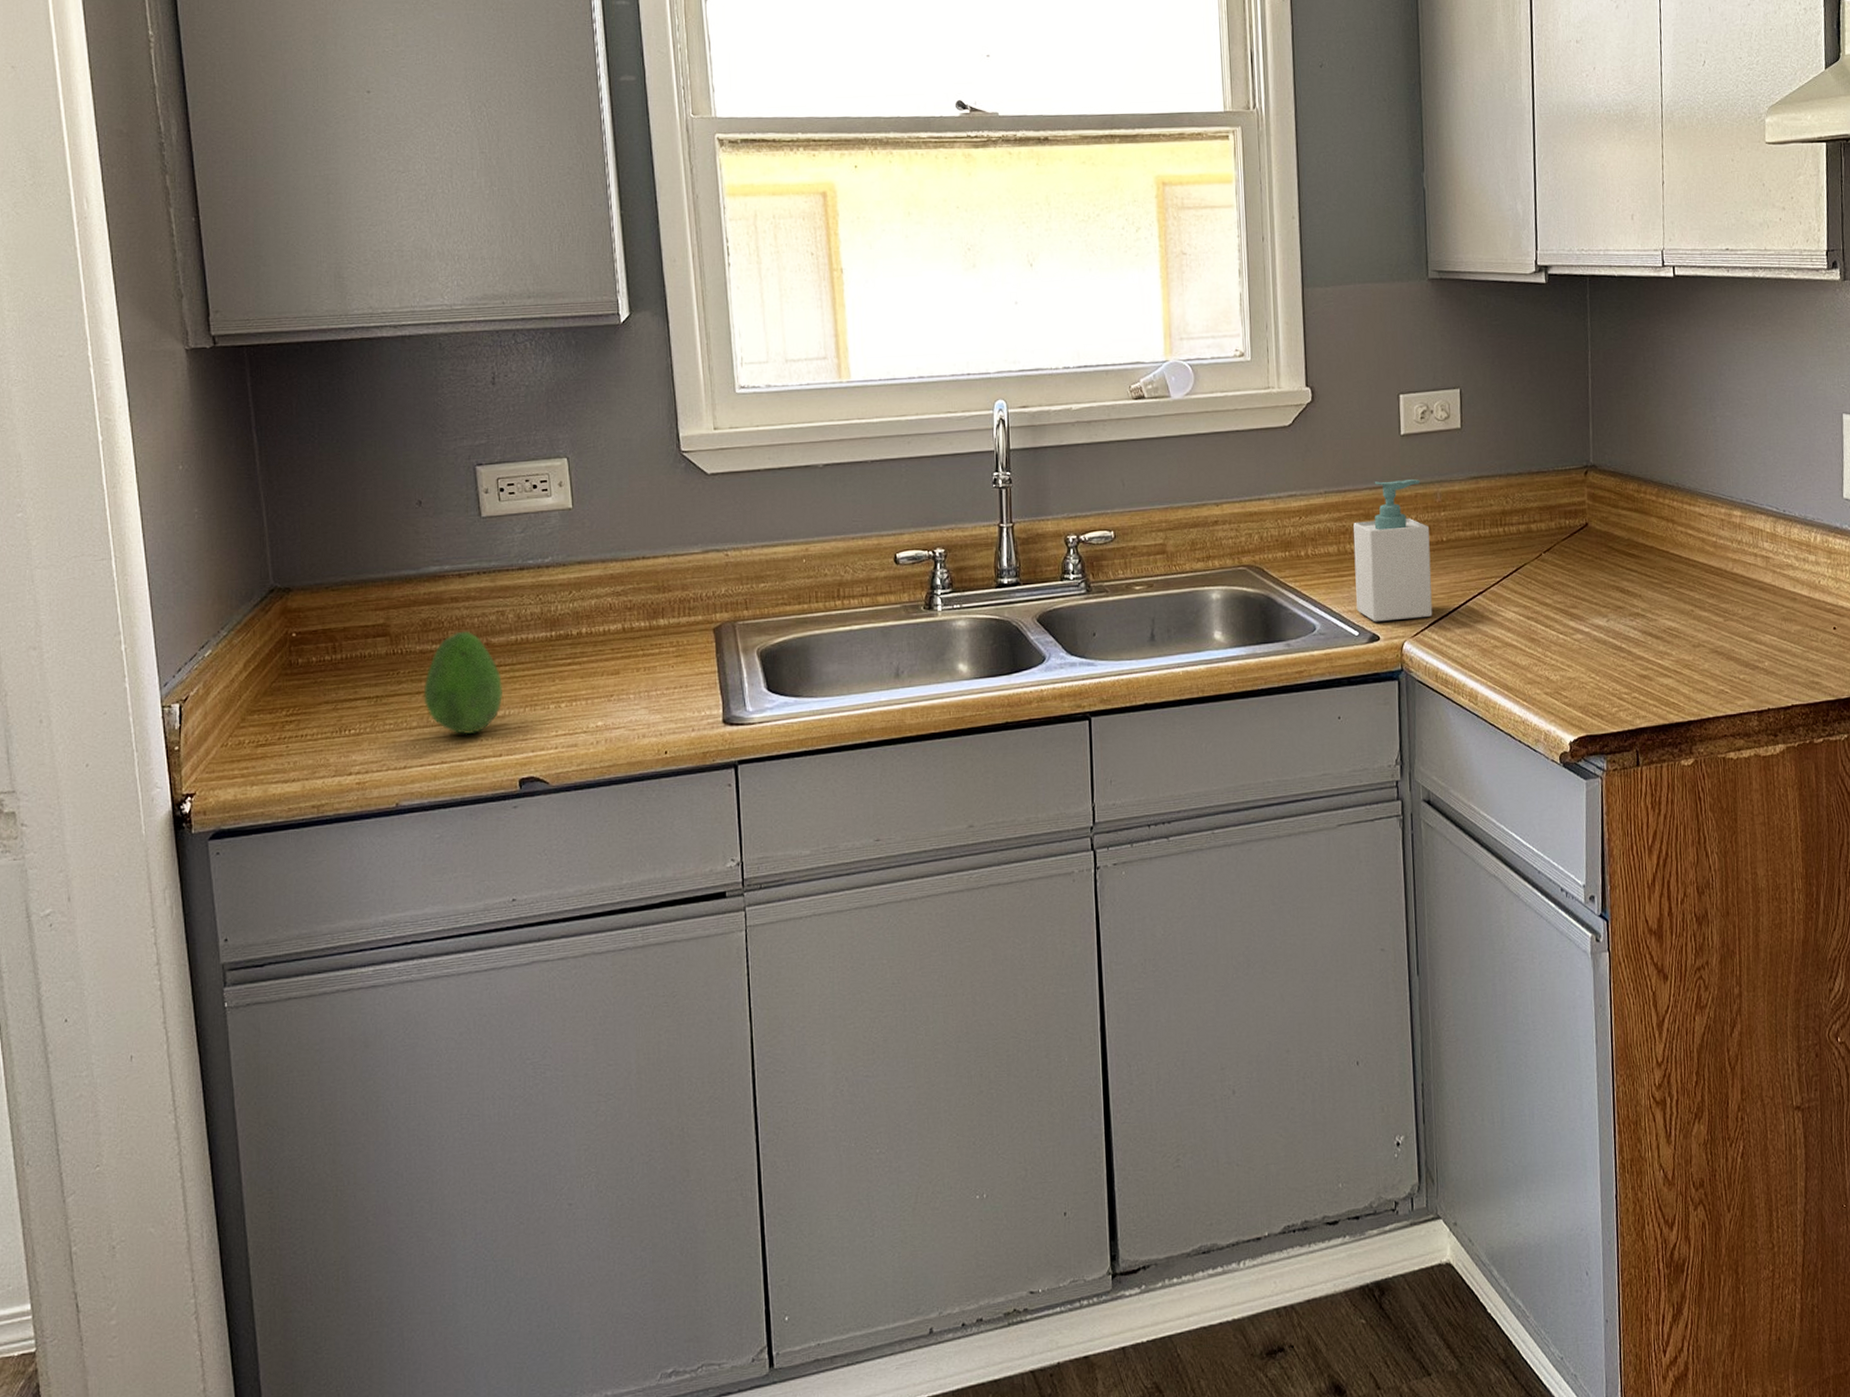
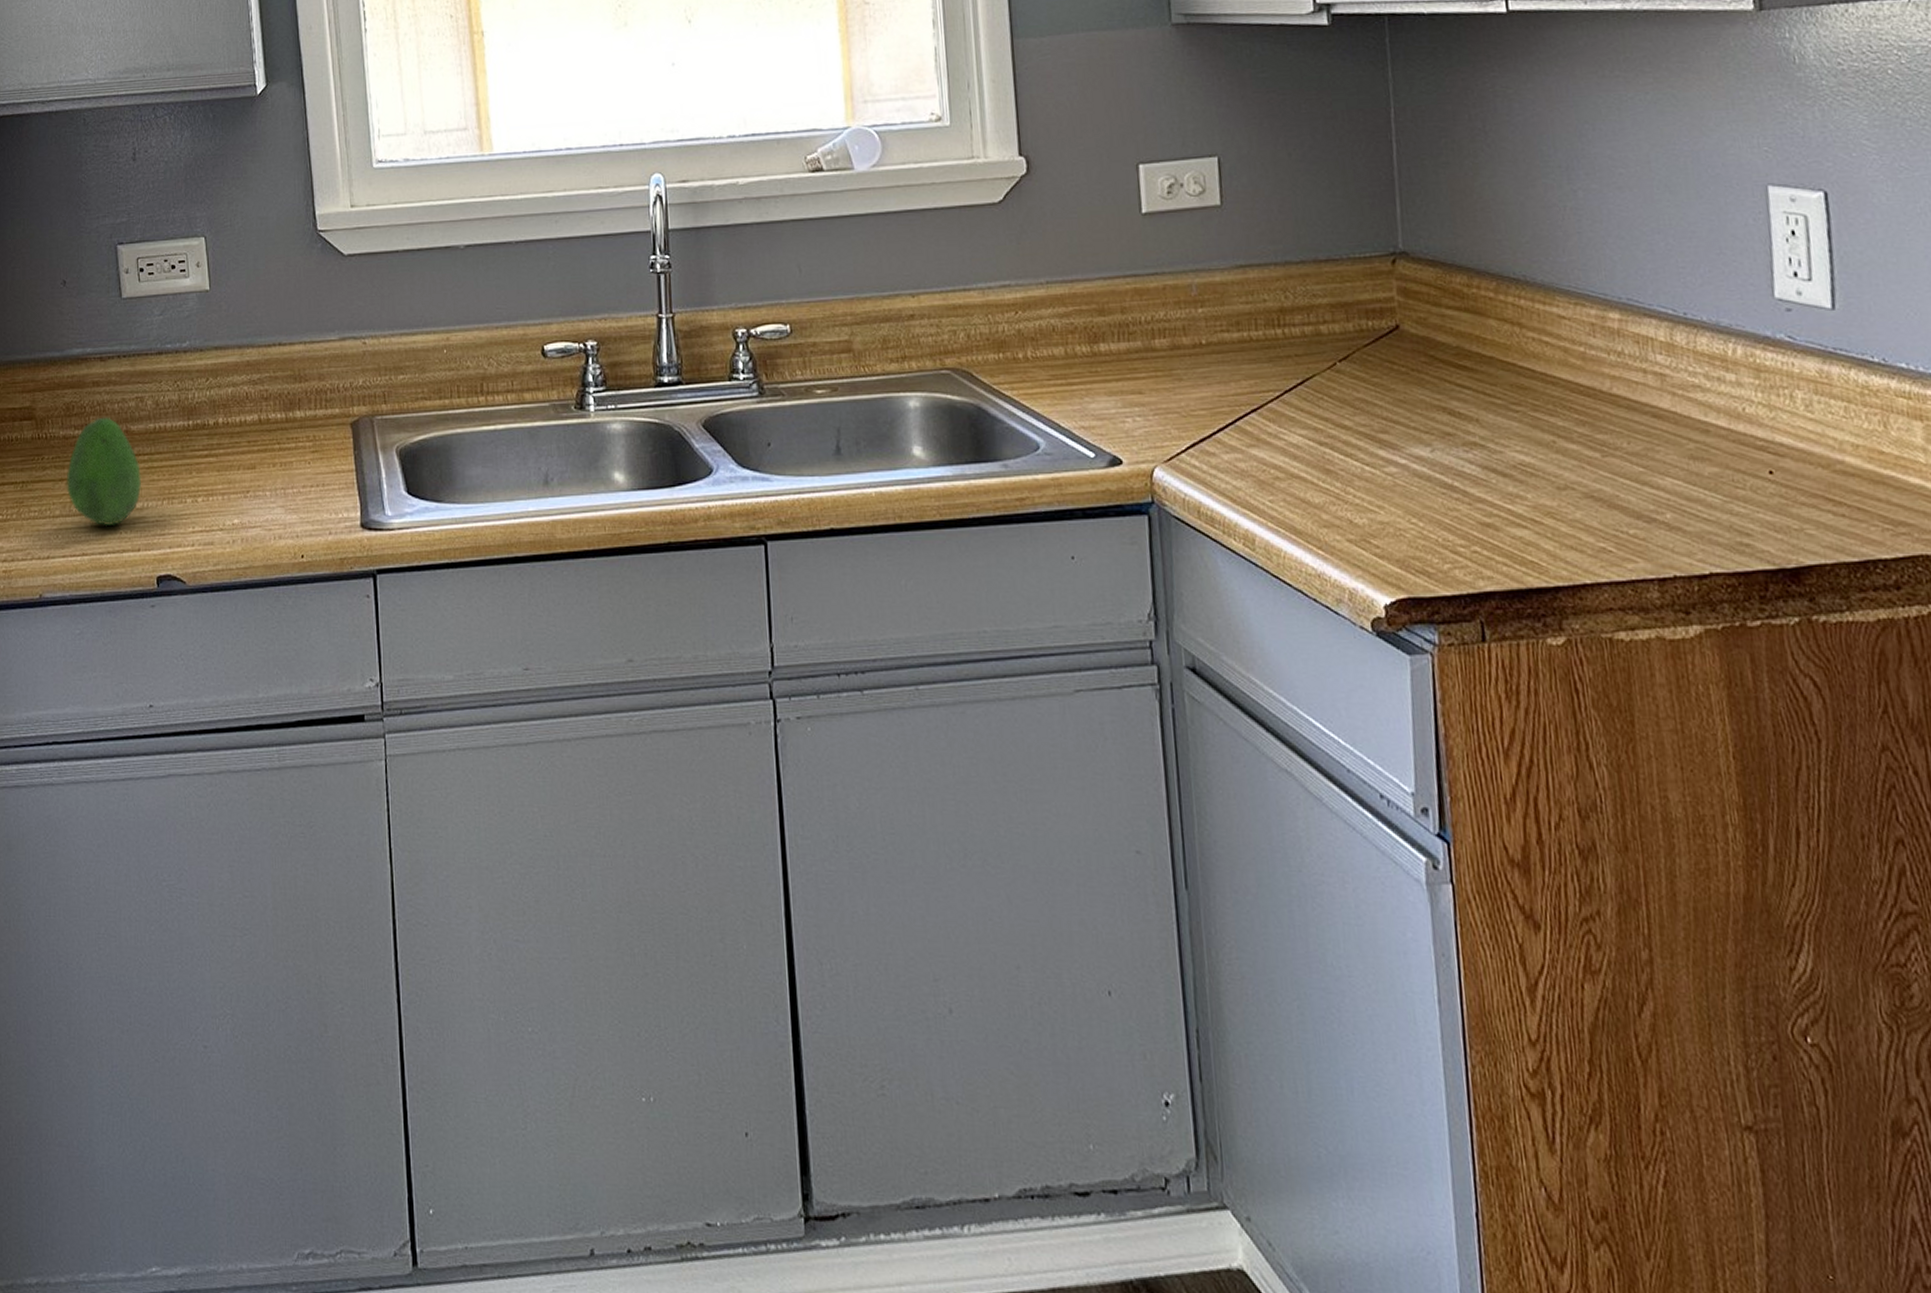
soap bottle: present [1353,479,1433,622] -> none [1084,268,1191,442]

